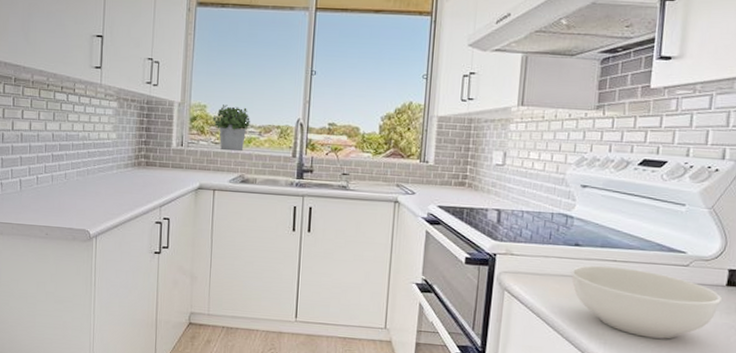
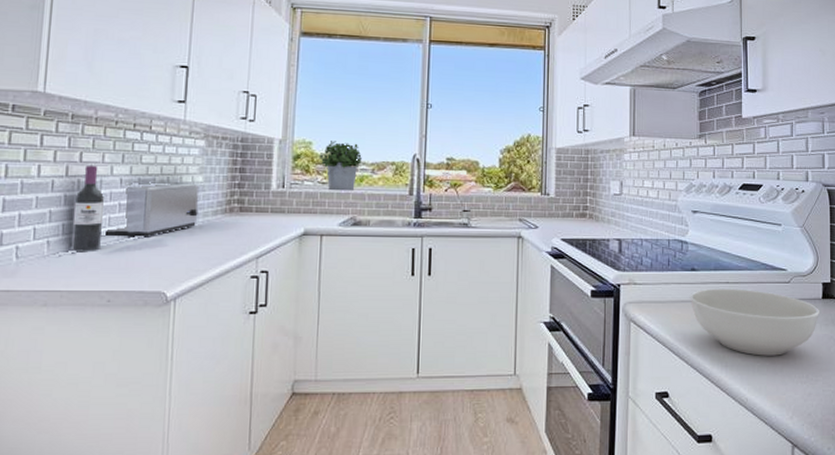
wine bottle: none [18,122,41,194] -> present [71,166,104,252]
toaster: none [37,138,113,184] -> present [99,183,199,237]

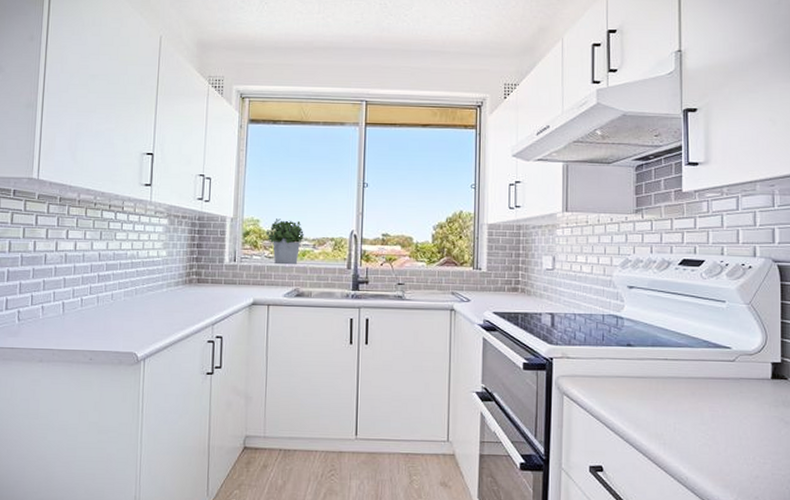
wine bottle: present [71,166,104,252] -> none [60,242,86,317]
toaster: present [99,183,199,237] -> none [82,257,163,305]
bowl: present [689,288,820,356] -> none [625,364,769,436]

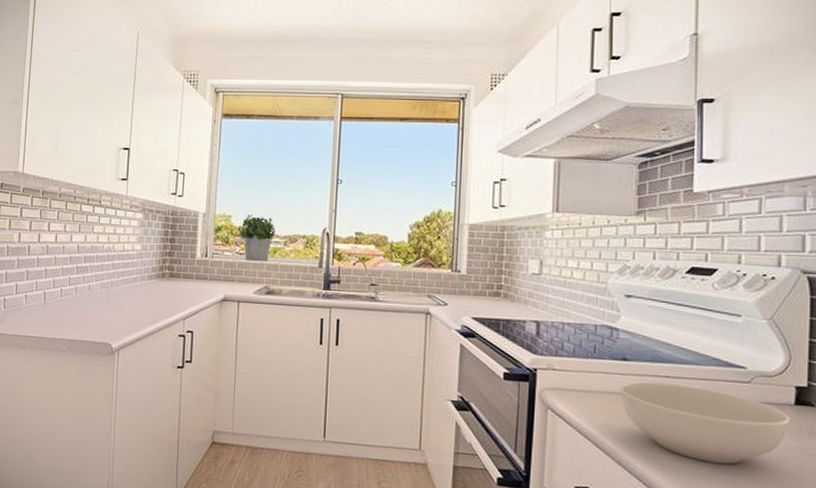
bowl: none [625,364,769,436] -> present [619,381,792,465]

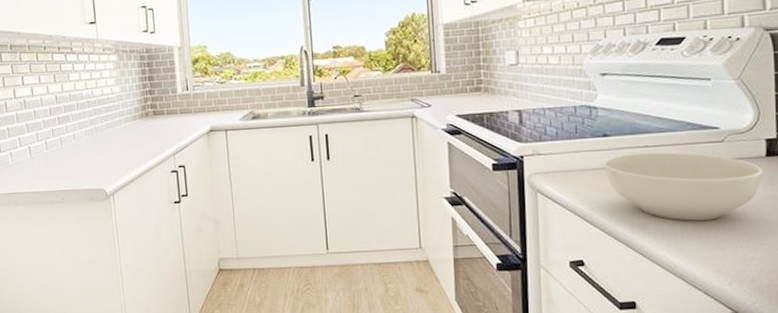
potted plant: present [237,215,276,262] -> none [214,42,253,89]

